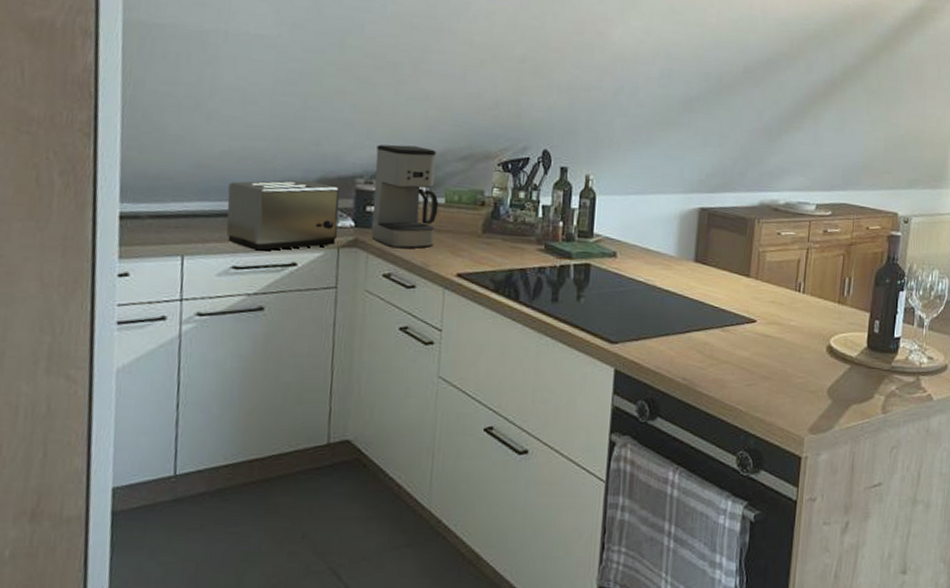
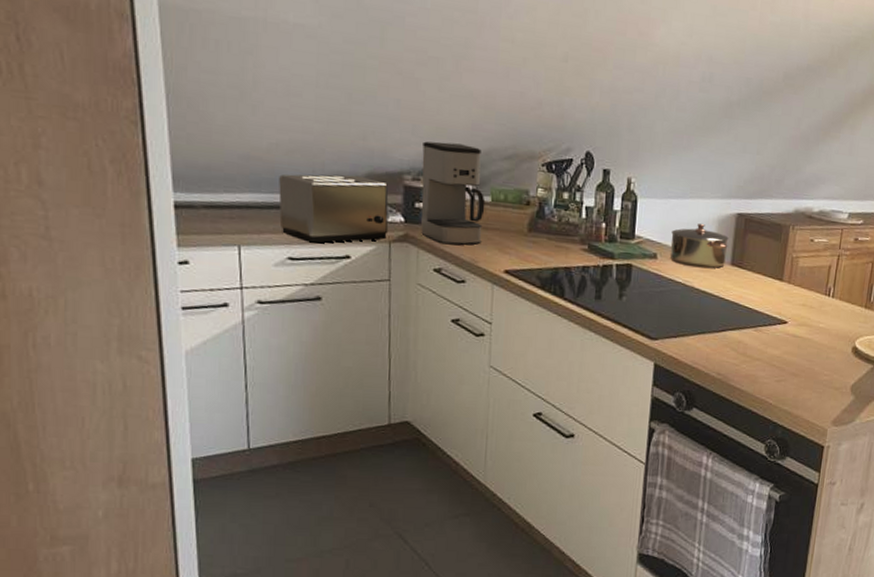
cooking pot: none [630,219,692,266] -> present [669,223,729,269]

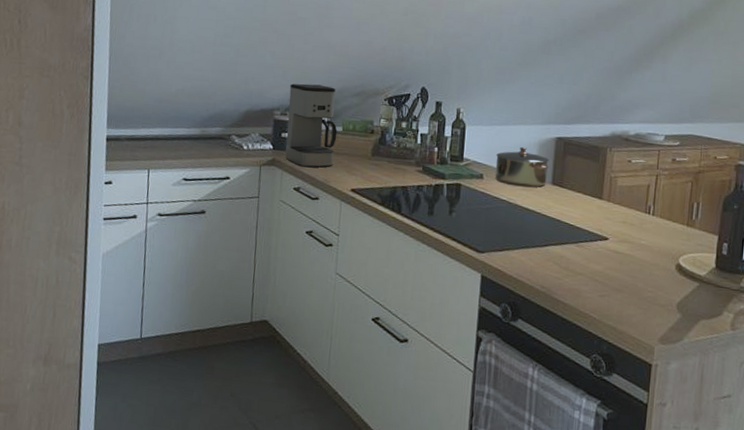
toaster: present [278,174,389,244] -> none [179,112,262,167]

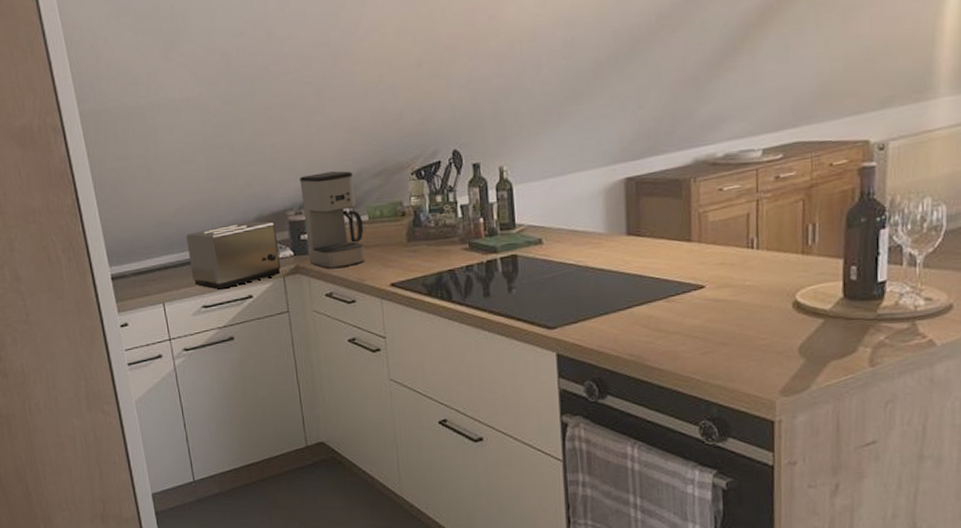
toaster: none [179,112,262,167] -> present [186,221,281,290]
cooking pot: present [494,146,549,188] -> none [554,196,620,246]

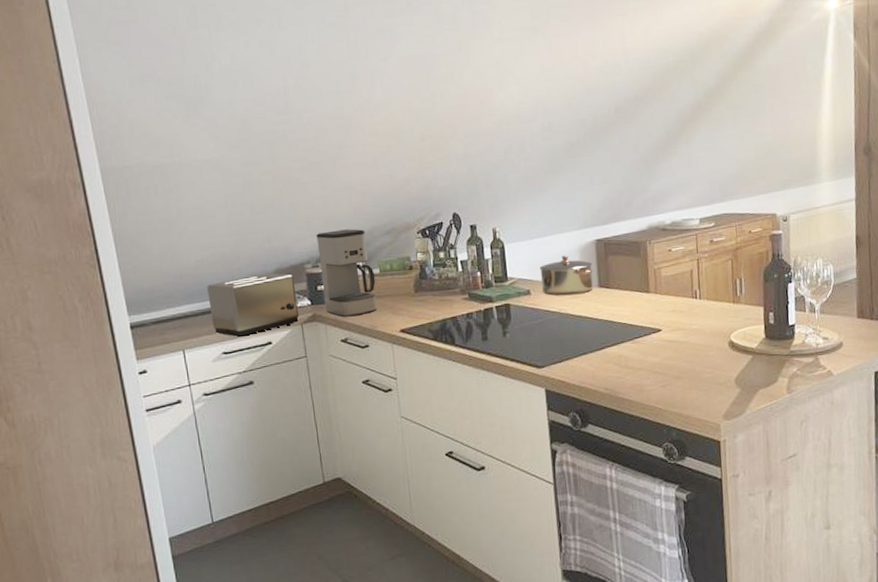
cooking pot: none [554,196,620,246] -> present [539,255,593,296]

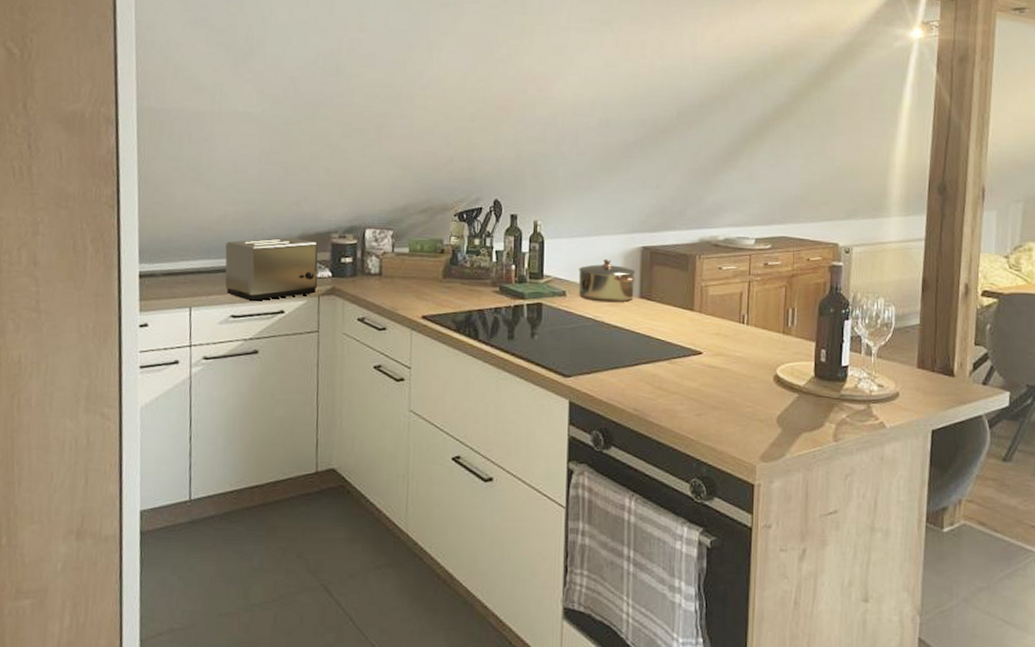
coffee maker: present [316,229,377,317] -> none [346,201,404,295]

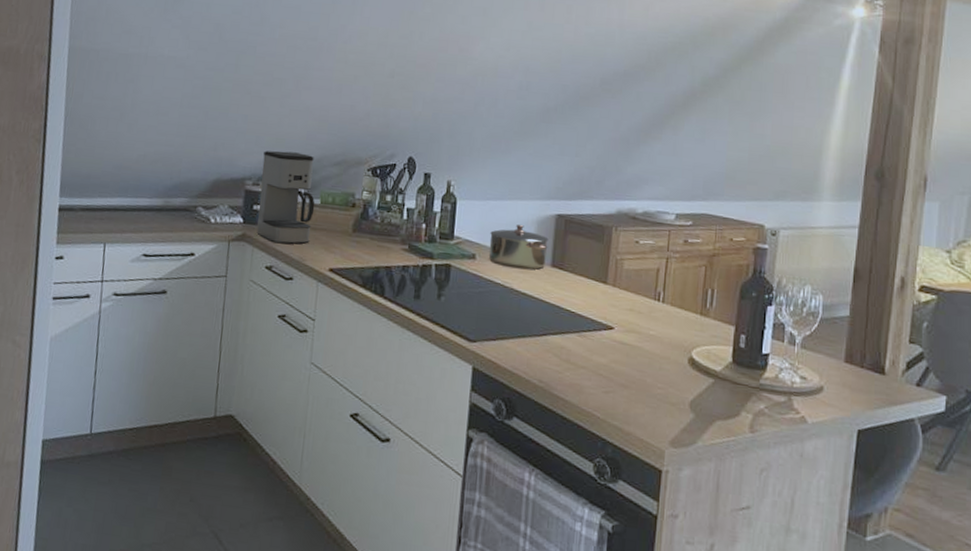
toaster: present [225,237,319,301] -> none [139,181,232,242]
coffee maker: none [346,201,404,295] -> present [256,150,315,245]

